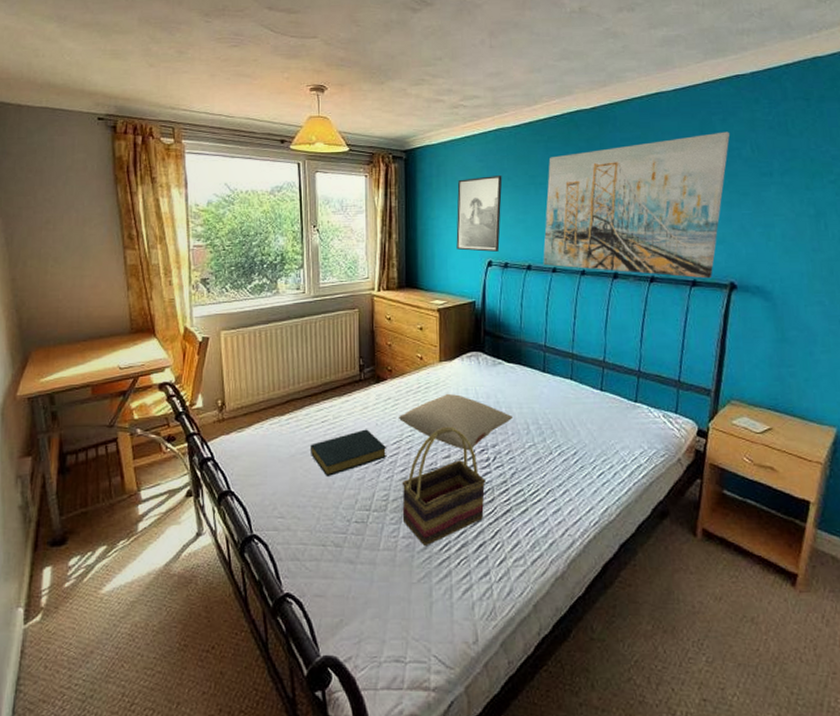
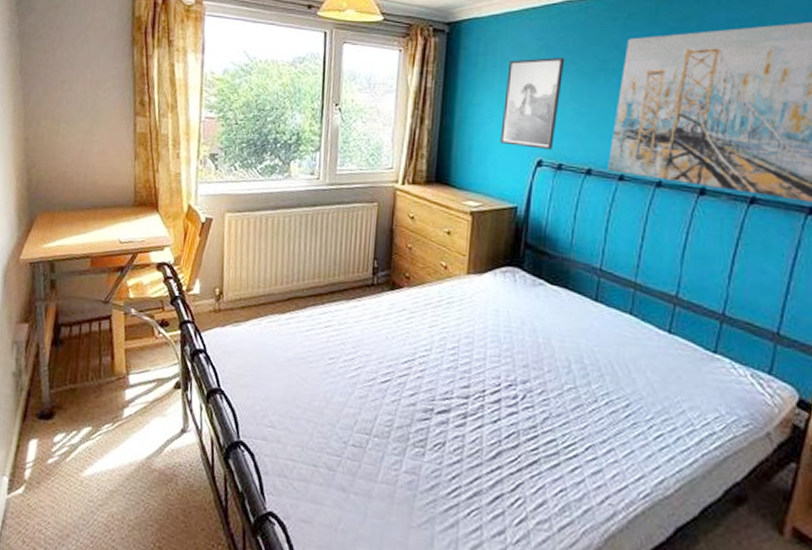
hardback book: present [310,429,387,476] -> none [309,341,397,389]
pillow: present [399,393,514,451] -> none [413,312,552,384]
woven basket: present [402,426,486,547] -> none [406,351,511,488]

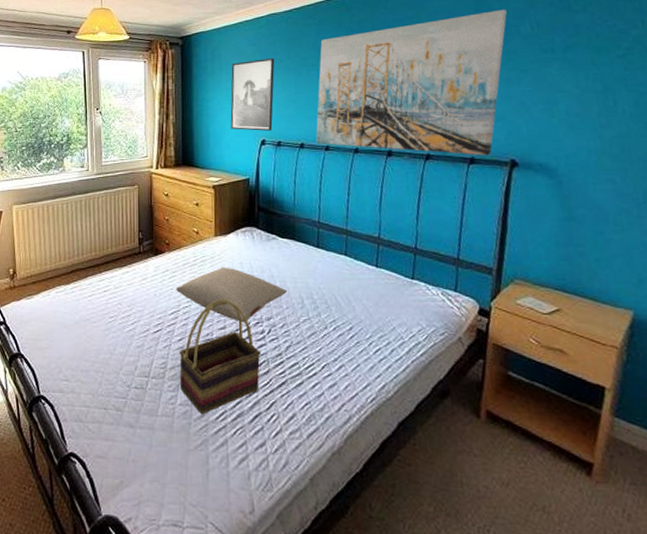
woven basket: none [406,351,511,488] -> present [179,299,261,415]
pillow: none [413,312,552,384] -> present [176,266,288,323]

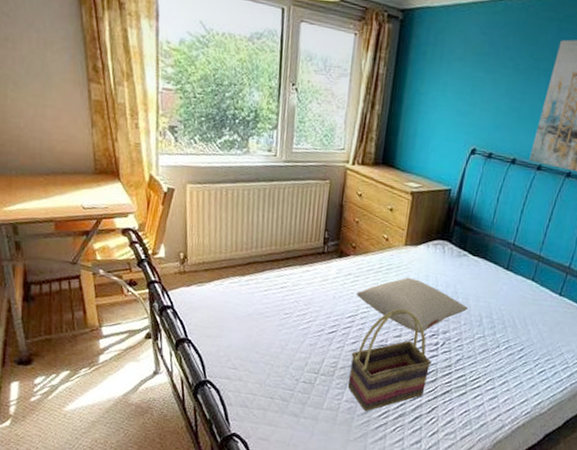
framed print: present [230,58,275,131] -> none [441,52,505,140]

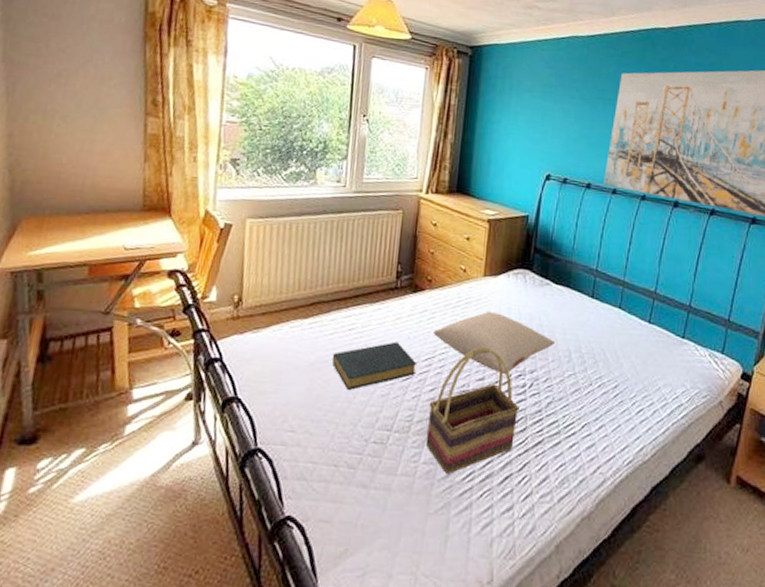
hardback book: none [266,300,342,339] -> present [332,341,418,390]

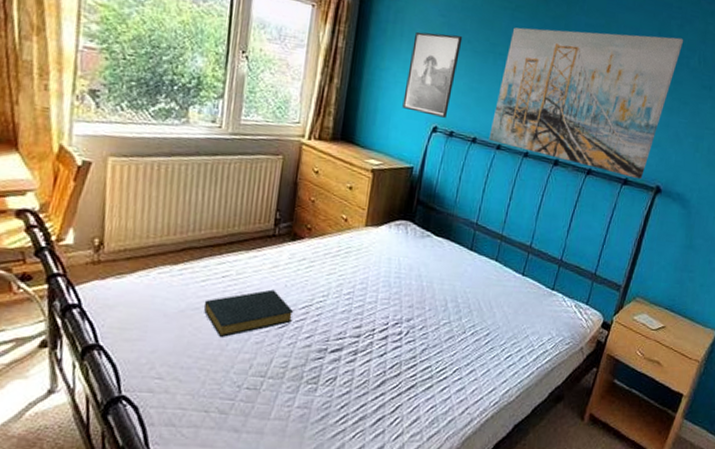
woven basket: present [425,346,519,475] -> none [300,295,395,418]
pillow: present [434,310,556,375] -> none [312,260,433,323]
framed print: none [515,84,571,165] -> present [402,31,463,118]

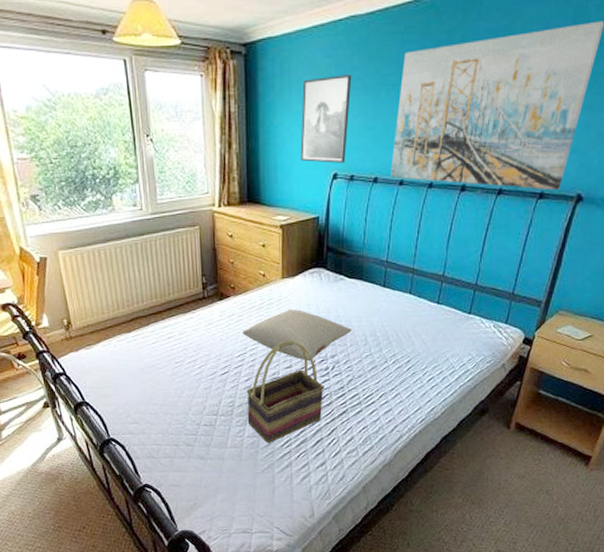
hardback book: present [203,289,294,337] -> none [157,344,232,387]
woven basket: none [300,295,395,418] -> present [246,339,324,444]
pillow: none [312,260,433,323] -> present [243,309,353,362]

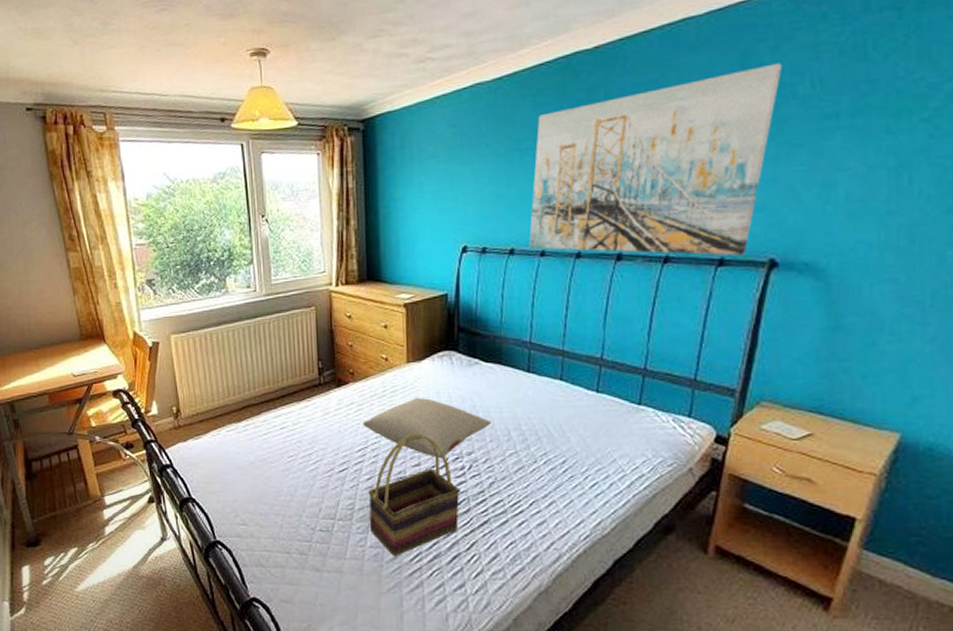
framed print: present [300,75,352,163] -> none [424,142,480,236]

